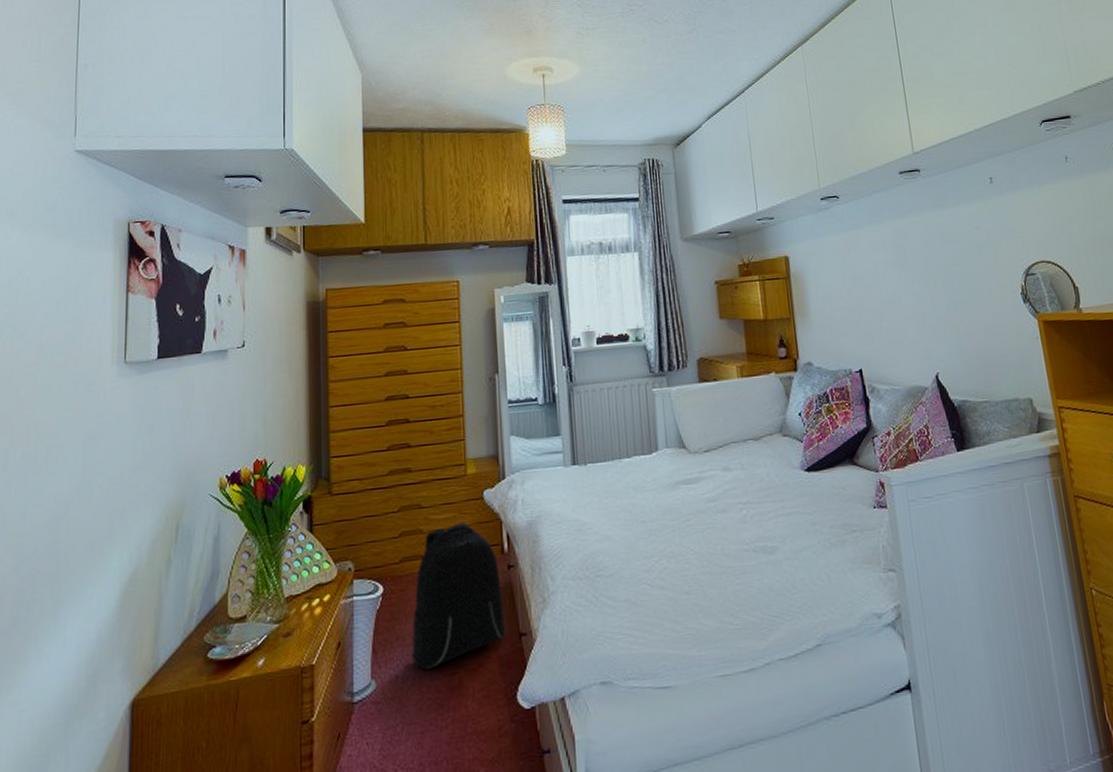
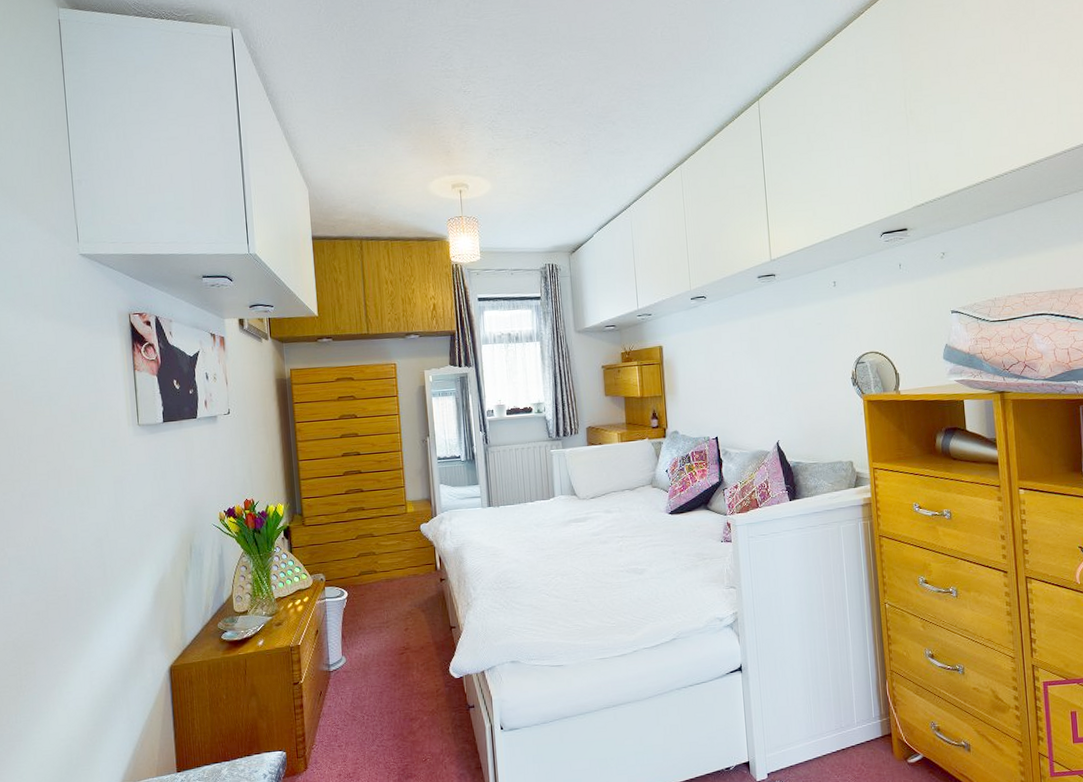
backpack: present [411,522,506,669] -> none [370,547,440,650]

